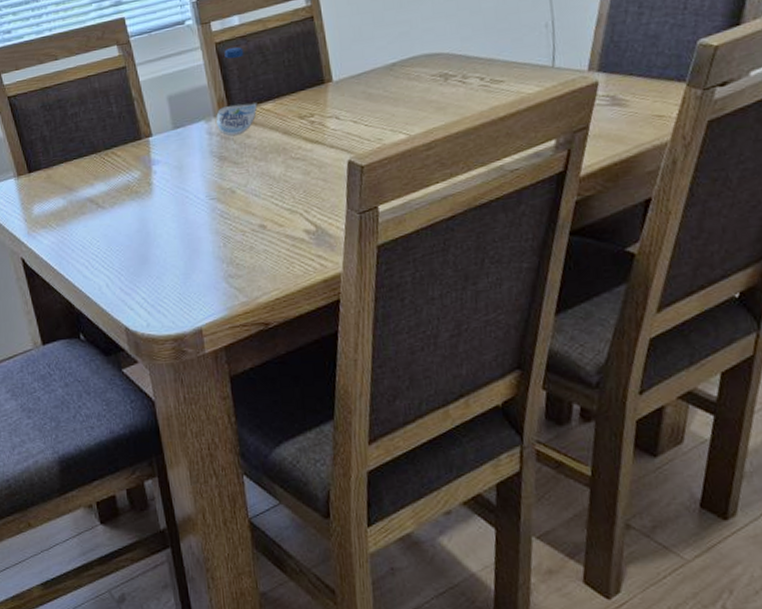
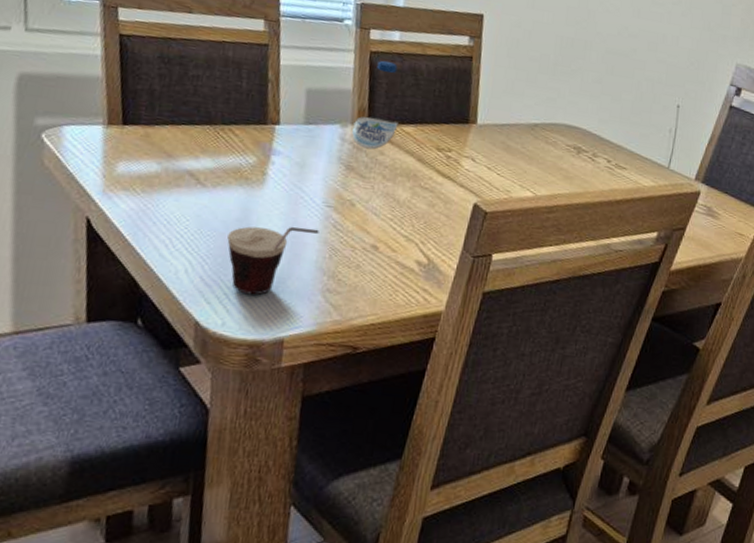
cup: none [133,222,210,295] -> present [227,226,319,295]

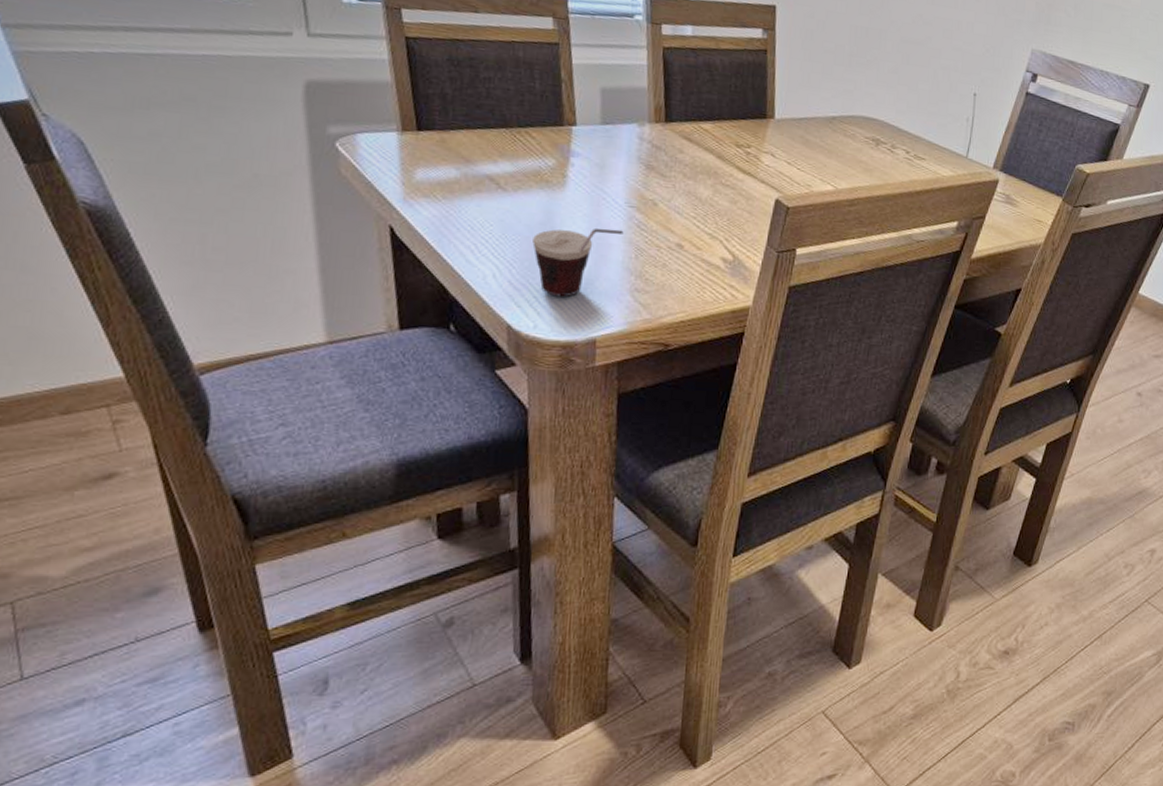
water bottle: present [352,60,399,150] -> none [650,56,696,148]

